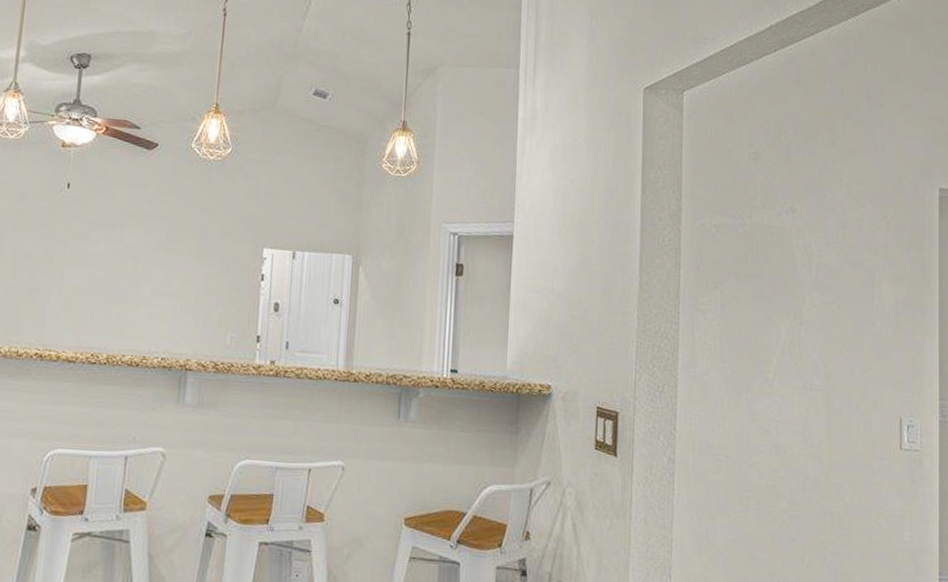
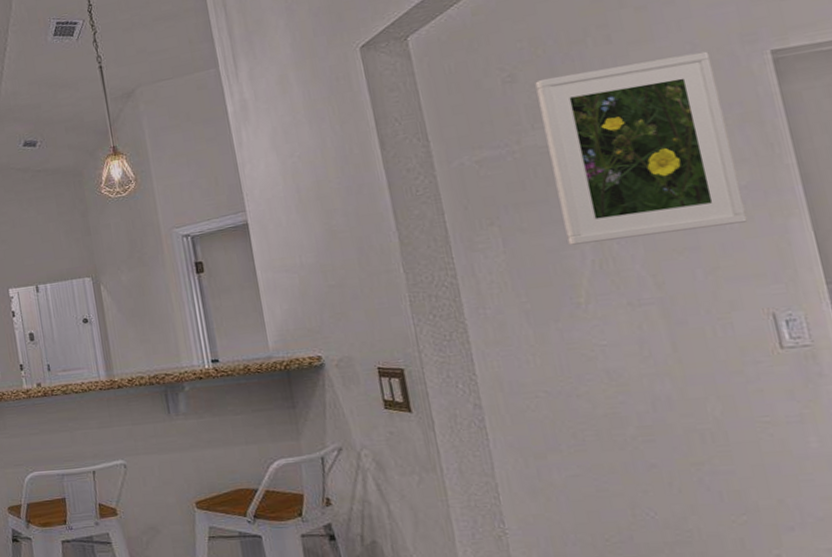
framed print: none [770,163,899,333] -> present [535,51,748,245]

